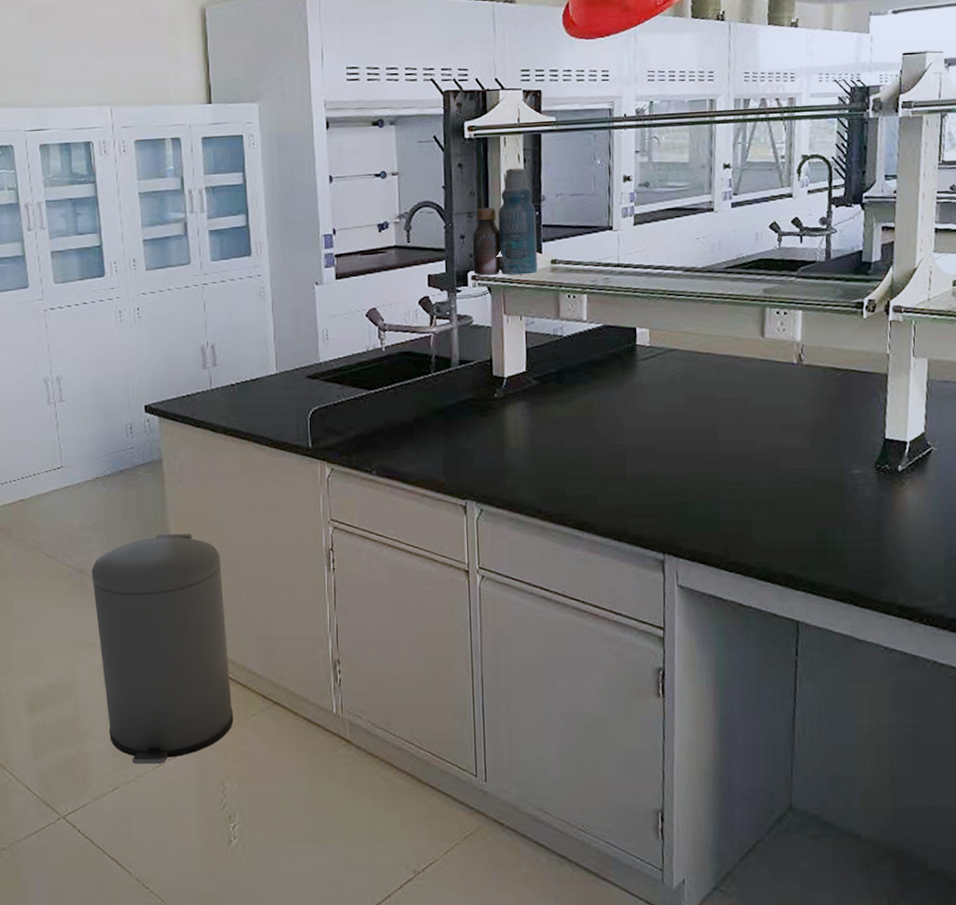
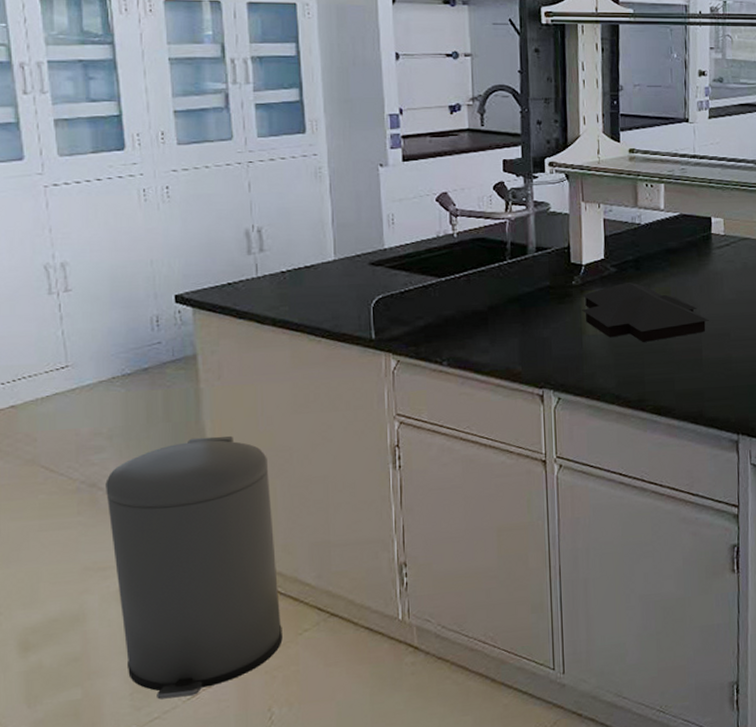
bottle: present [471,168,537,275] -> none [548,56,616,163]
papers: none [503,394,633,456] -> present [581,281,709,342]

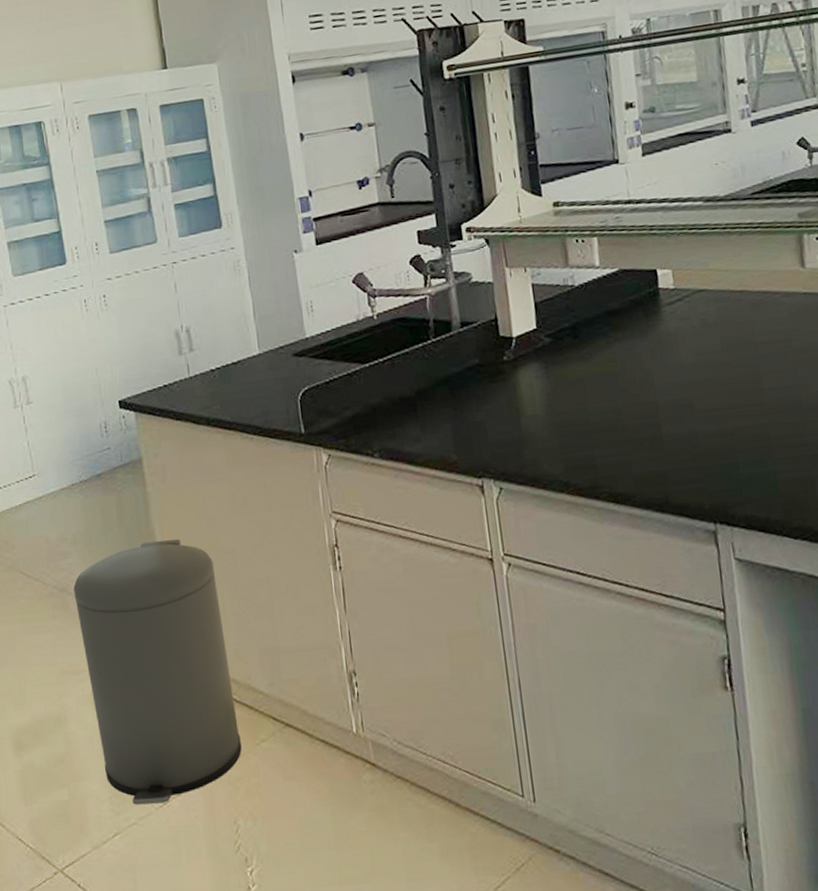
papers: present [581,281,709,342] -> none [515,352,666,420]

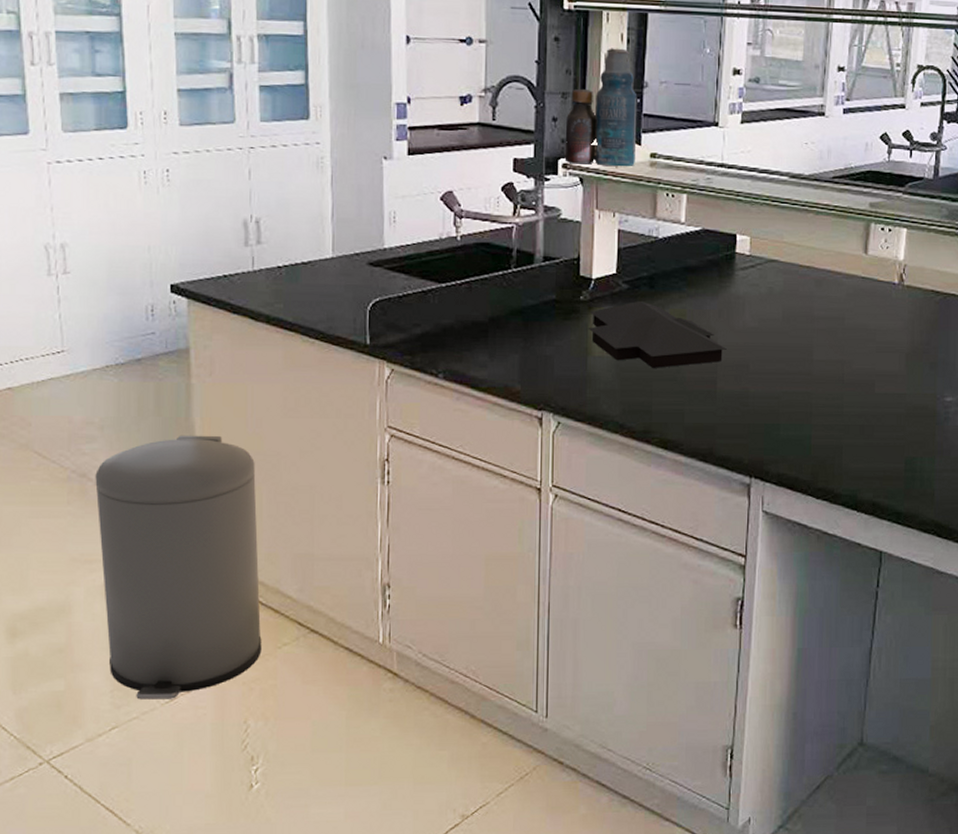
bottle: none [461,105,539,226] -> present [563,48,638,167]
papers: none [515,352,666,420] -> present [589,300,727,368]

